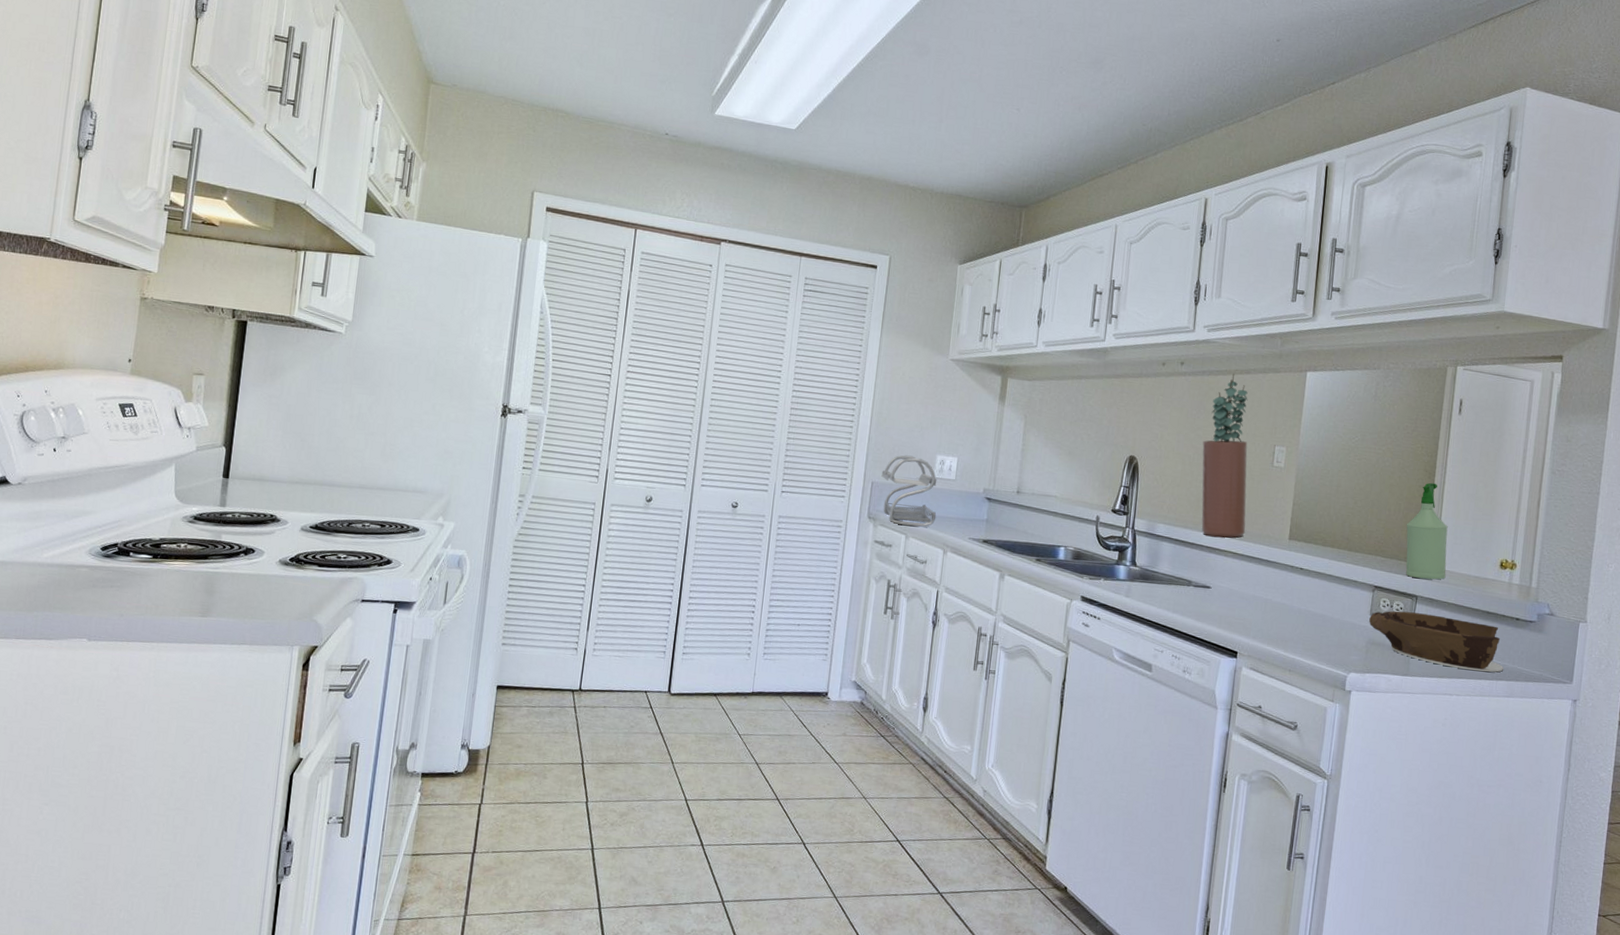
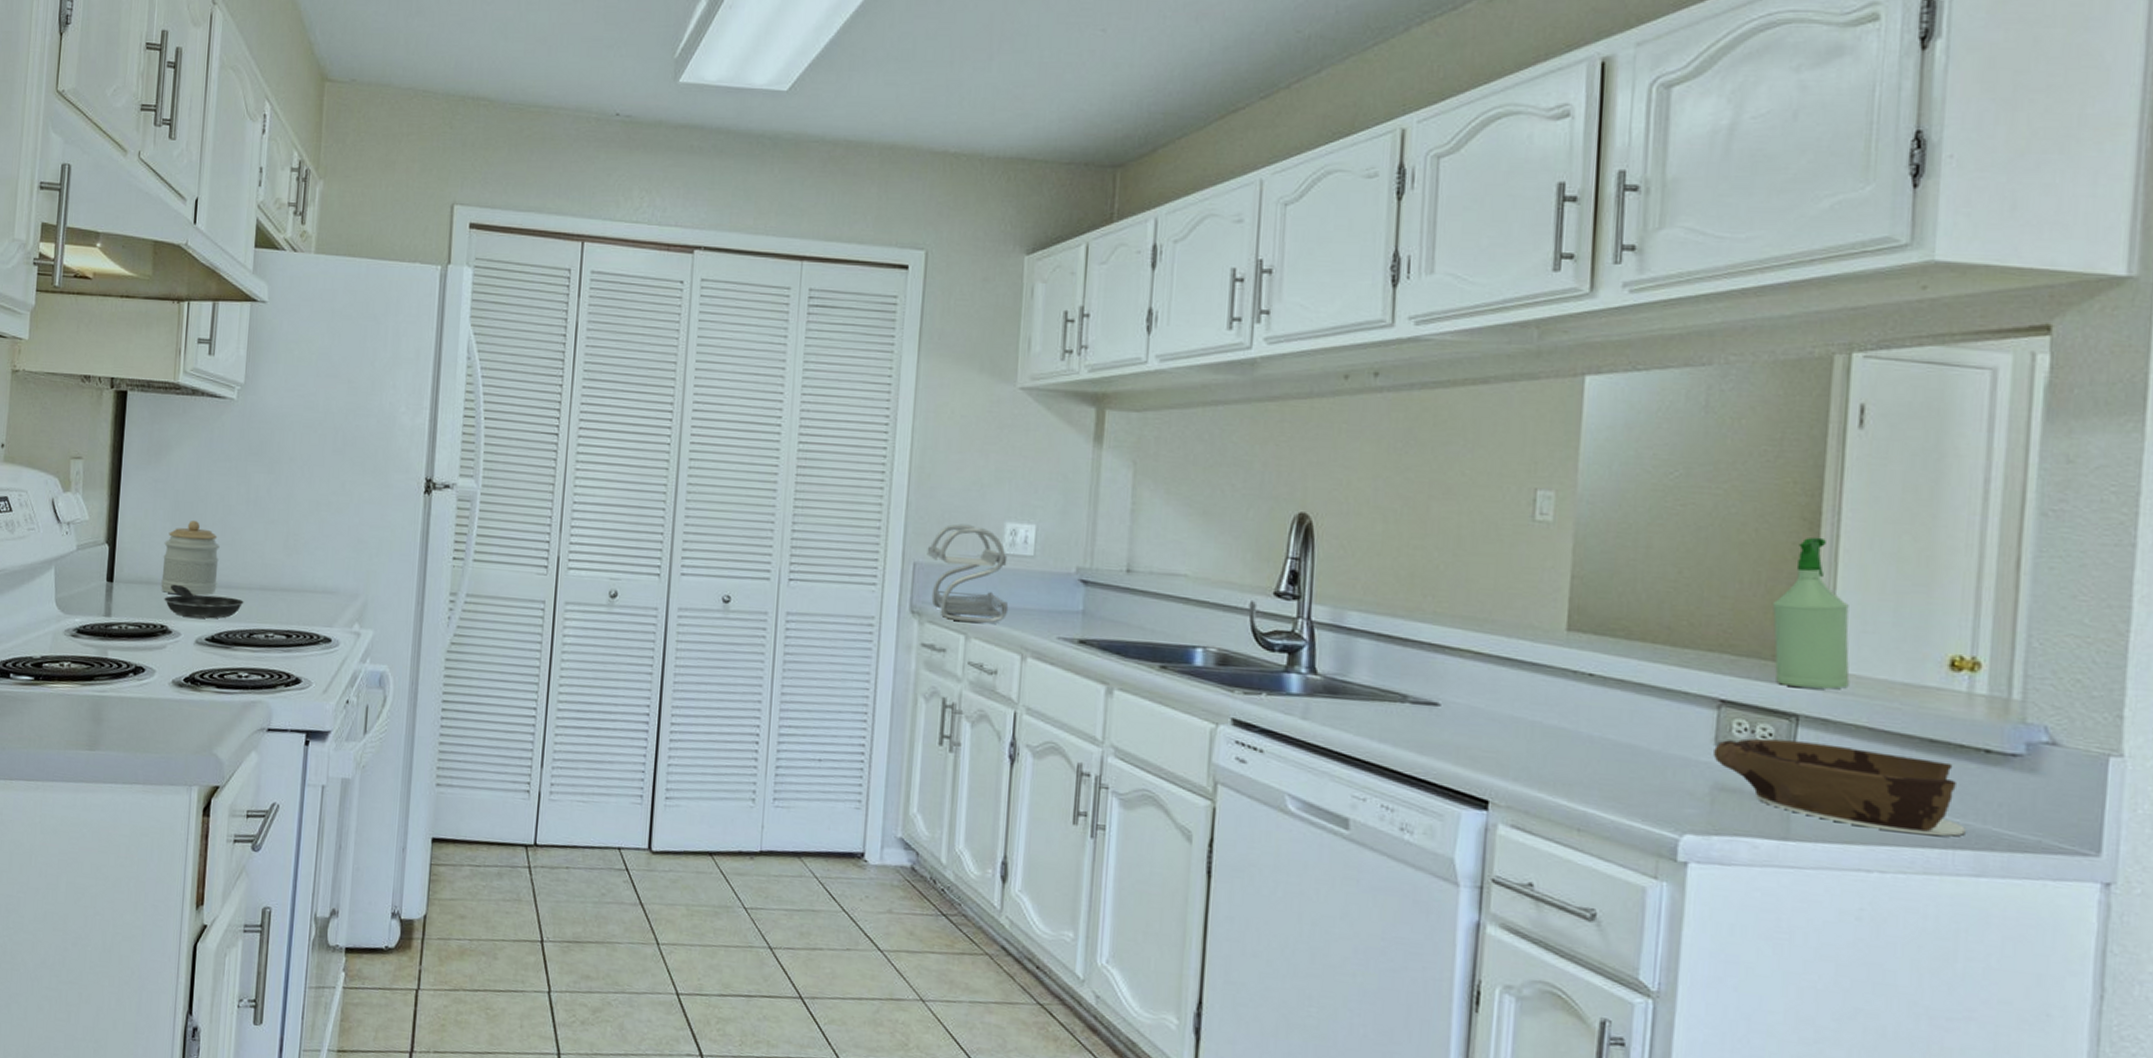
jar: none [272,429,325,492] -> present [161,520,220,596]
frying pan: none [274,481,345,511] -> present [164,584,244,619]
vase: present [1201,374,1248,538] -> none [1415,385,1493,630]

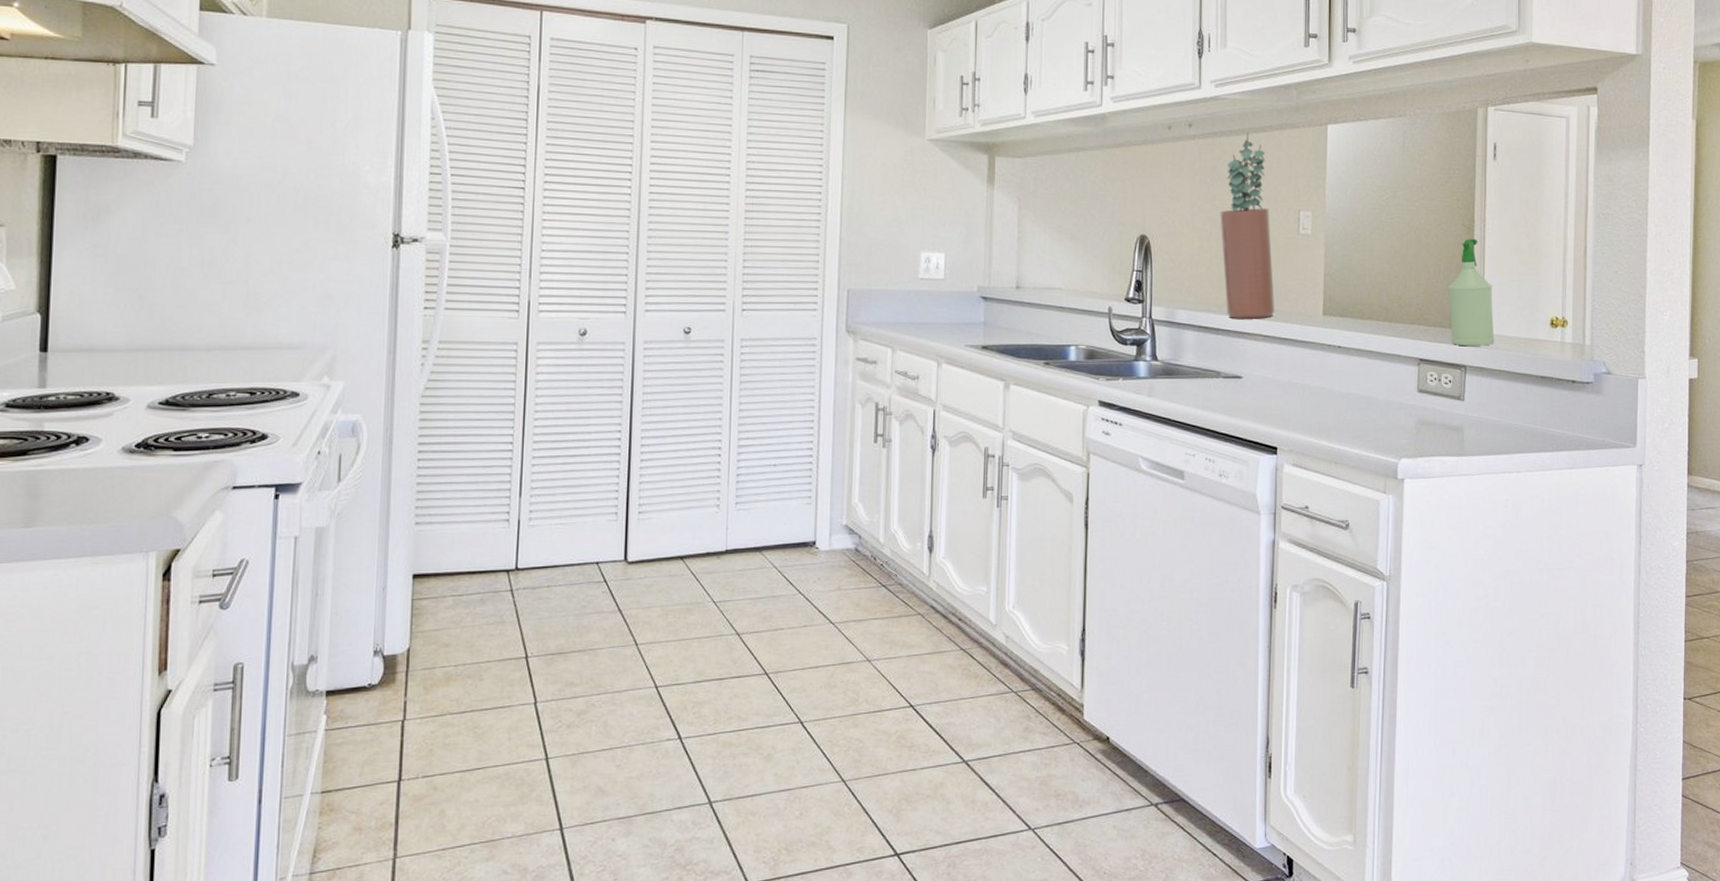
jar: present [161,520,220,596] -> none [105,284,172,360]
frying pan: present [164,584,244,619] -> none [109,350,201,382]
dish rack: present [927,524,1009,625] -> none [858,255,926,338]
vase: none [1415,385,1493,630] -> present [1220,133,1275,319]
bowl: present [1714,738,1965,837] -> none [1417,384,1563,444]

